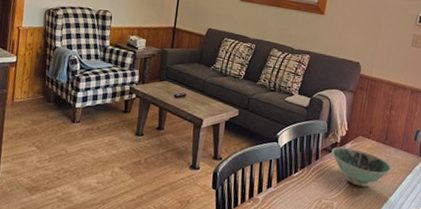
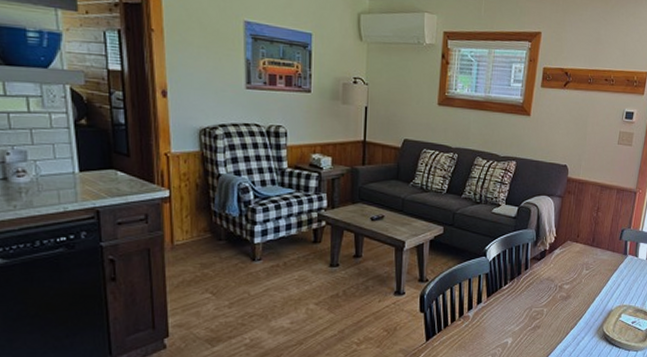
bowl: present [332,146,392,187] -> none [541,253,599,290]

